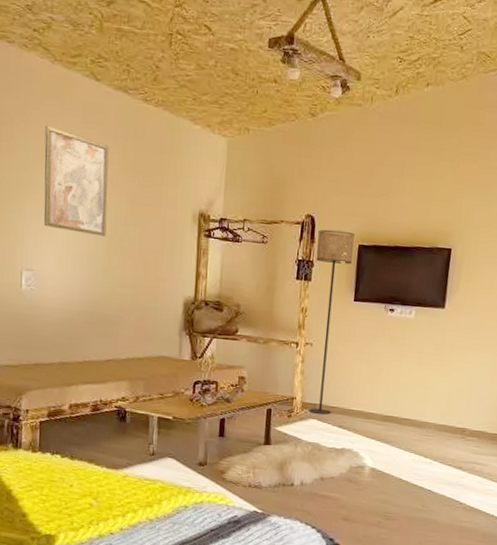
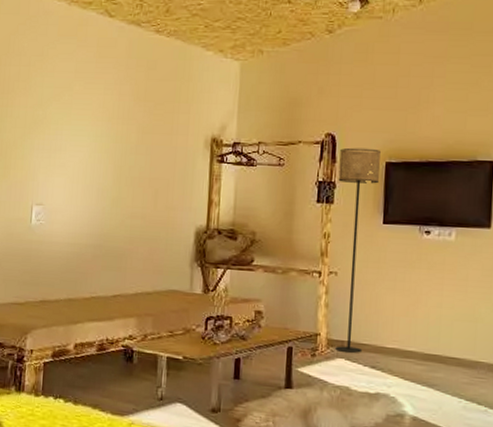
wall art: present [44,125,109,237] -> none [56,63,121,168]

